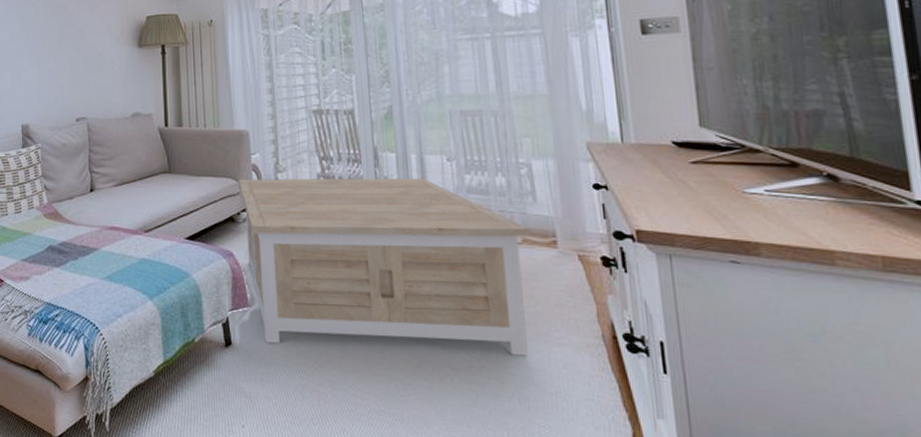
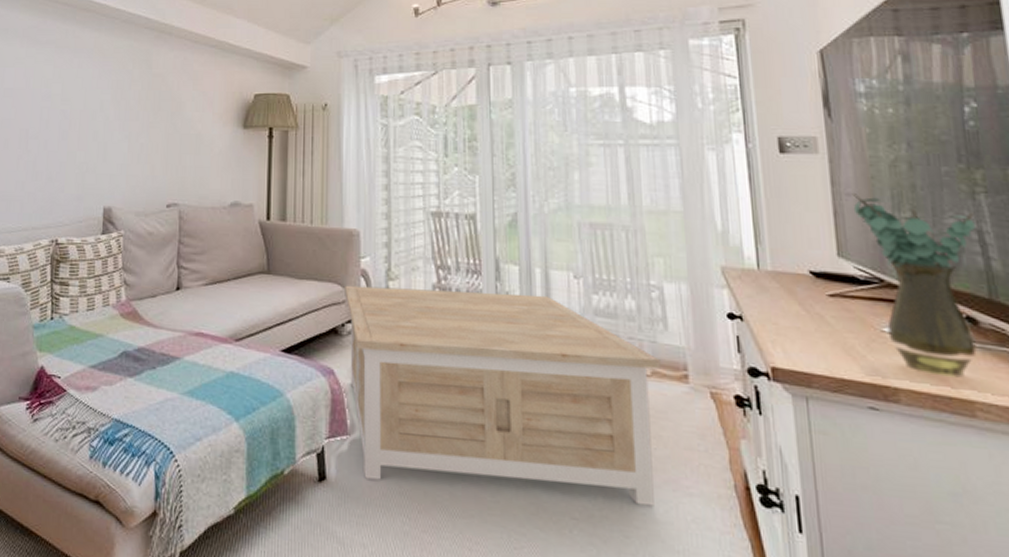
vase: none [713,66,837,230] -> present [851,192,977,378]

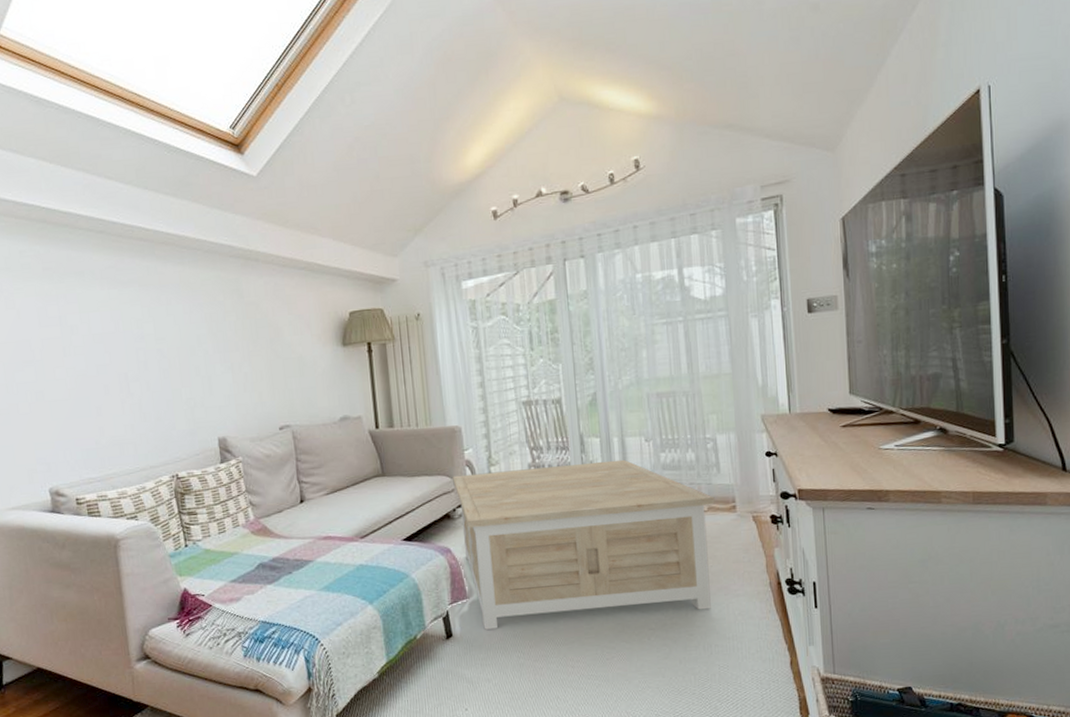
vase: present [851,192,977,378] -> none [862,339,951,476]

